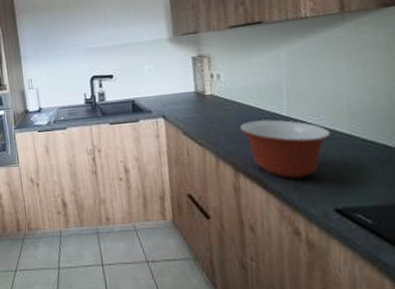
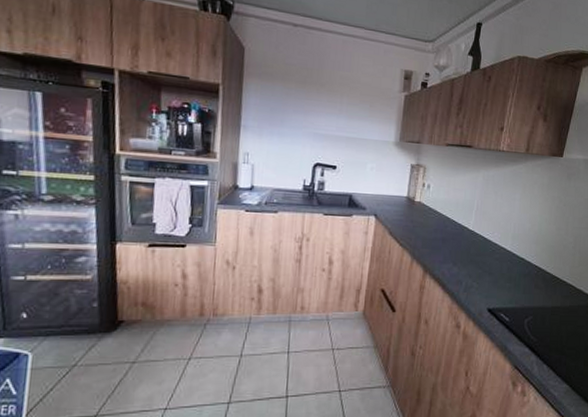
mixing bowl: present [239,119,331,179] -> none [435,230,498,282]

